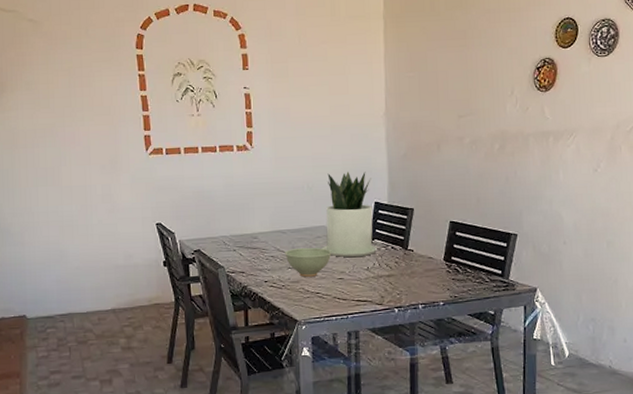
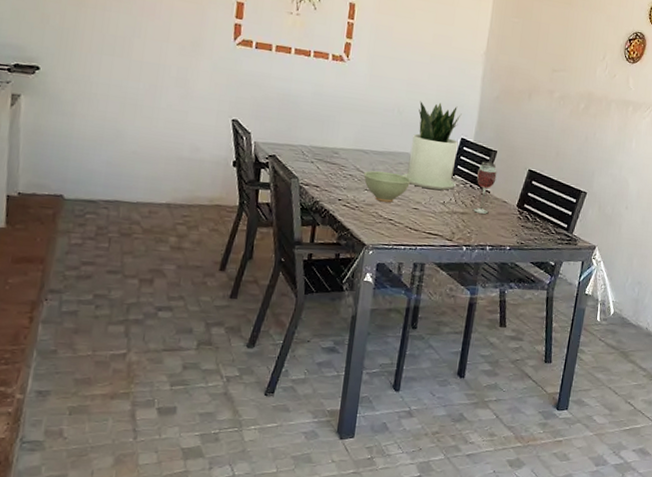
wineglass: none [397,221,418,273] -> present [472,161,497,214]

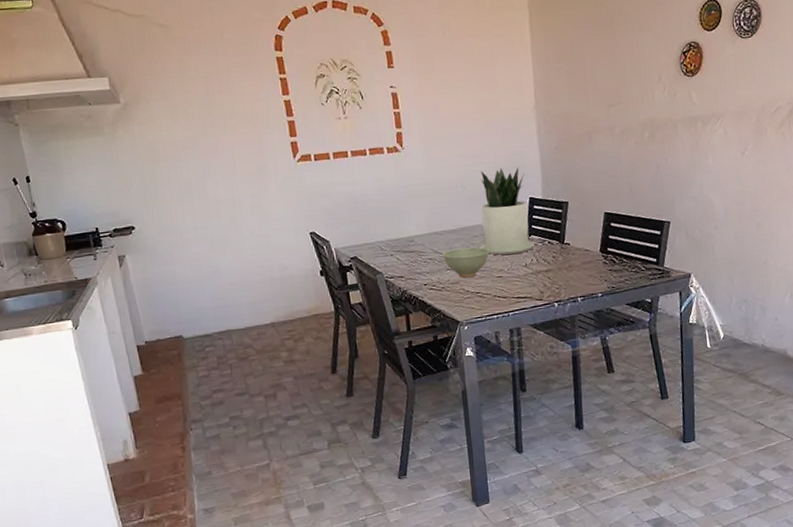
wineglass: present [472,161,497,214] -> none [553,214,574,268]

